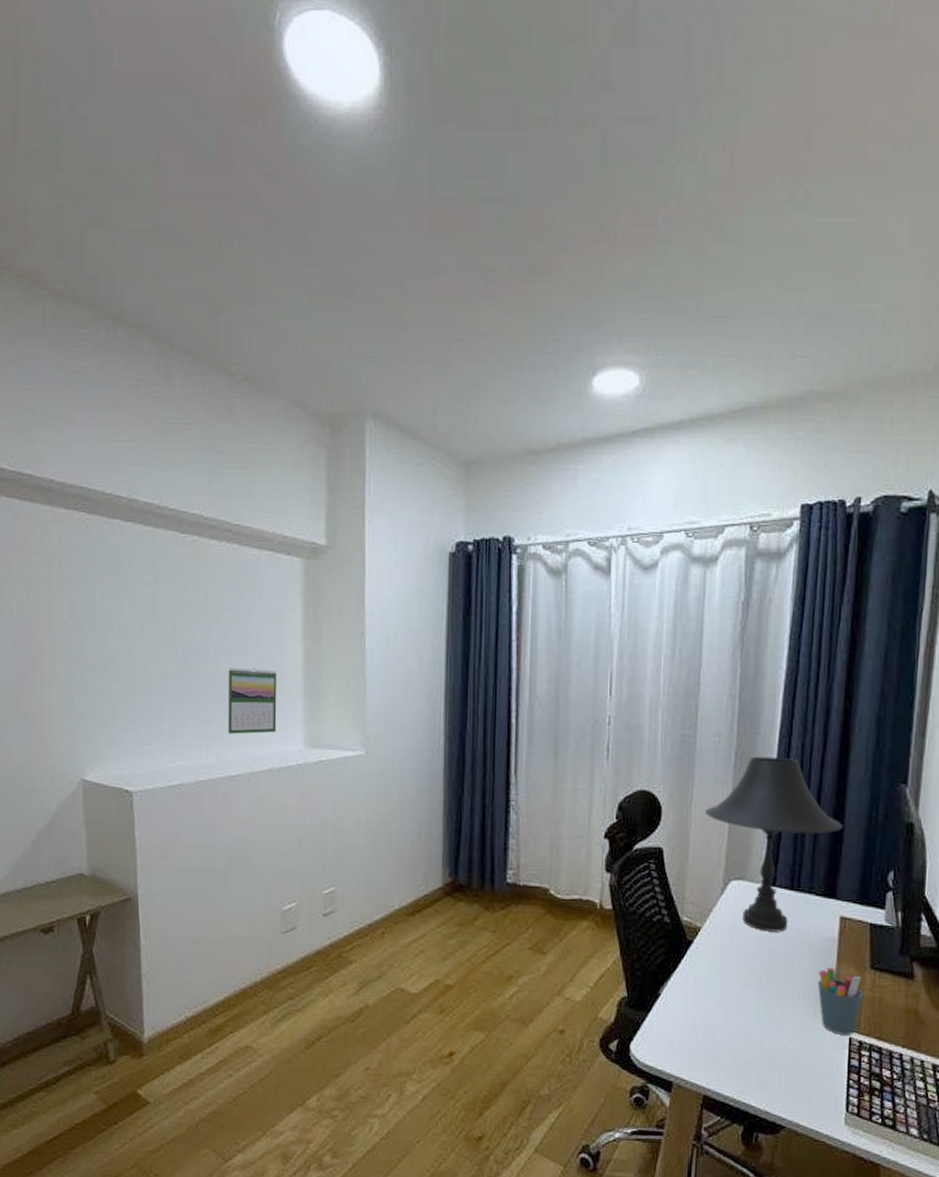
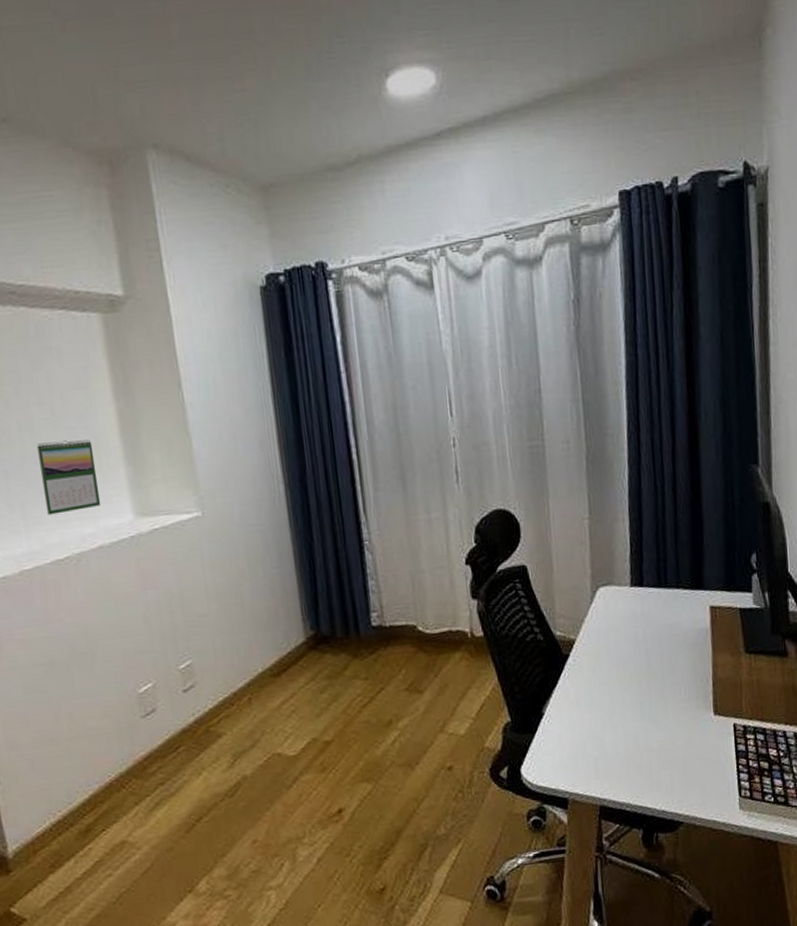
table lamp: present [705,756,843,932] -> none [564,455,702,633]
pen holder: present [817,967,864,1035] -> none [696,657,742,723]

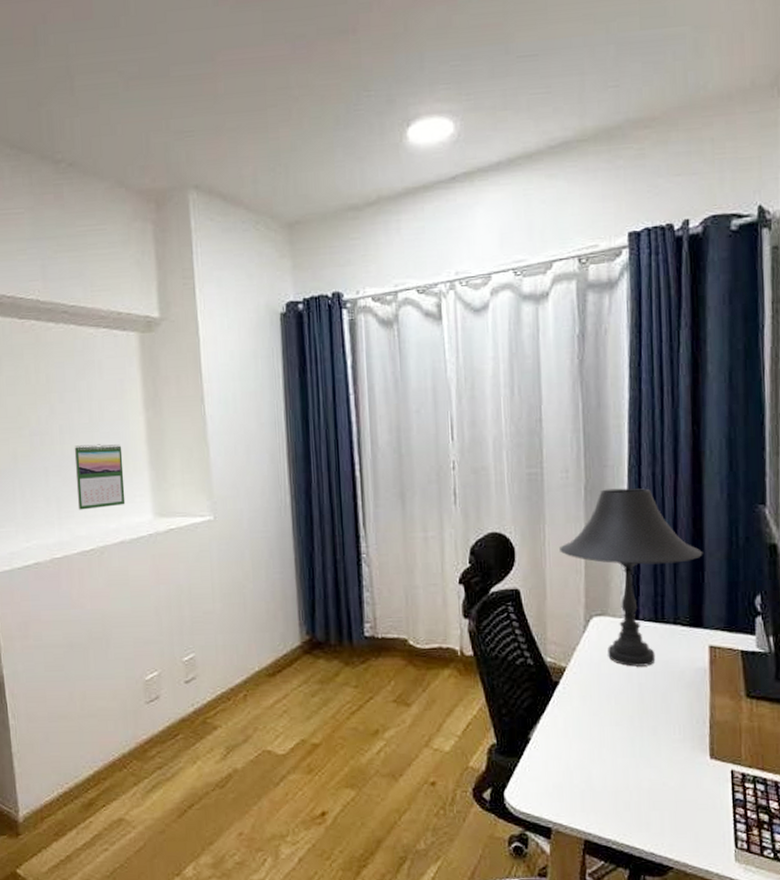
table lamp: none [564,455,702,633] -> present [560,488,703,667]

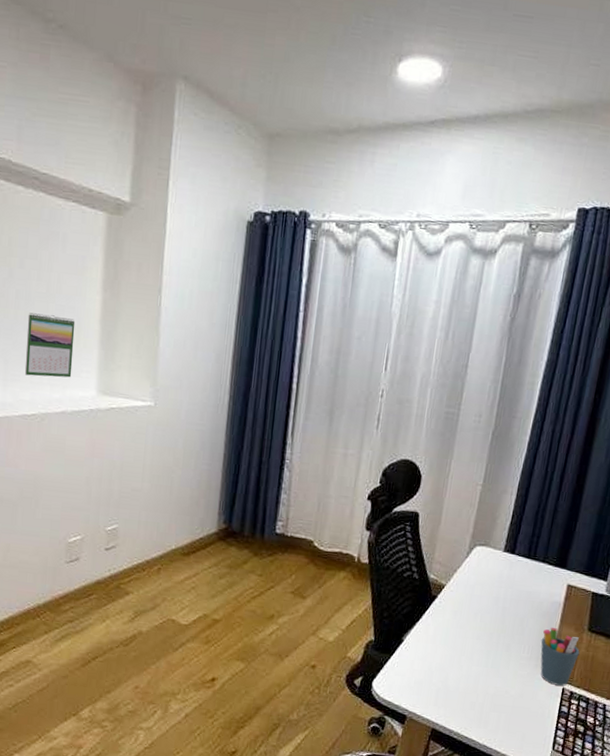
table lamp: present [560,488,703,667] -> none [460,437,580,594]
pen holder: none [692,698,742,768] -> present [540,627,580,686]

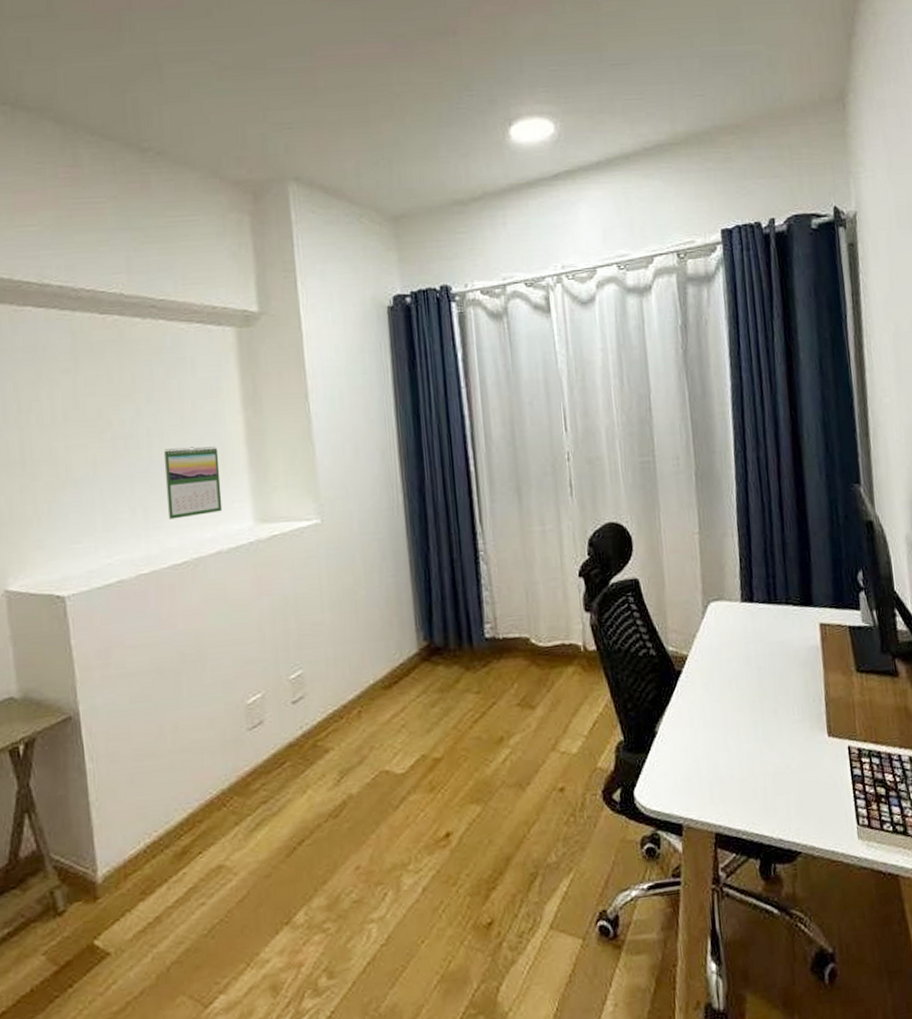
pen holder: present [540,627,580,686] -> none [808,676,855,745]

